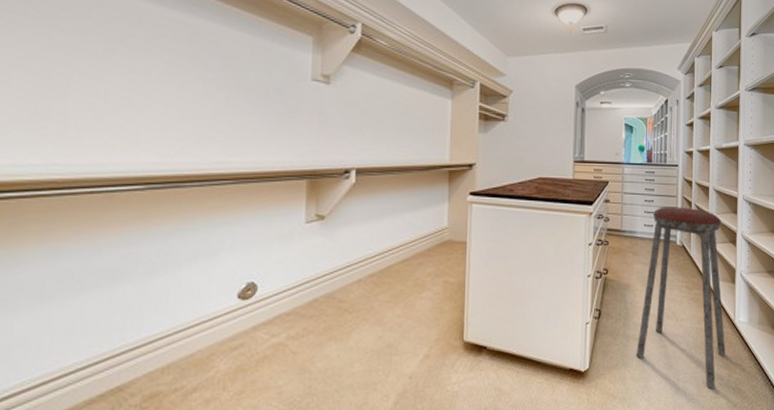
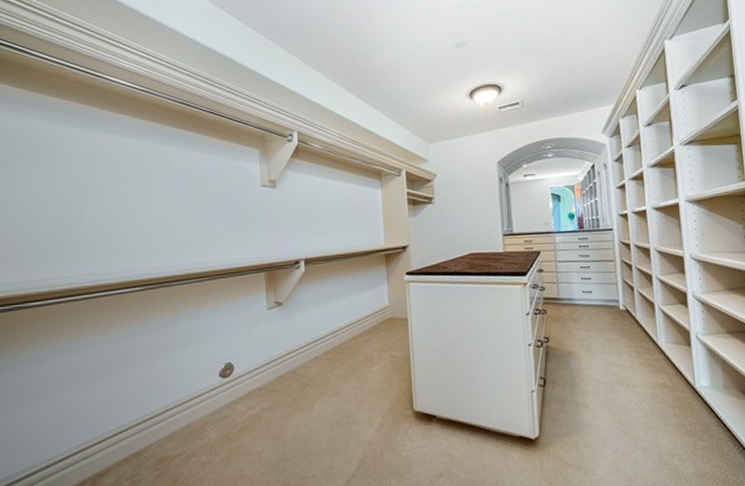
music stool: present [636,207,726,390] -> none [587,270,689,458]

